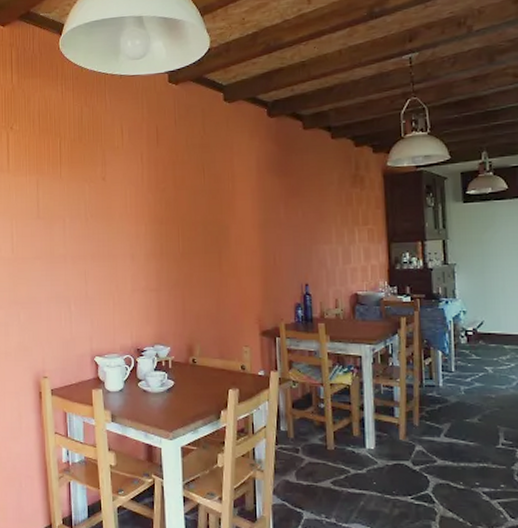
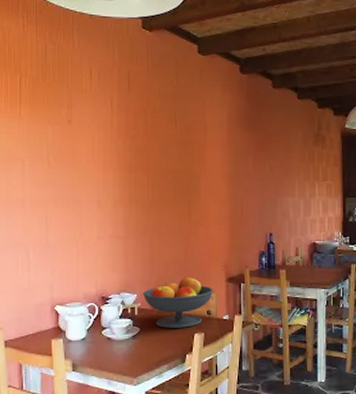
fruit bowl: none [176,330,247,383] -> present [143,277,213,328]

